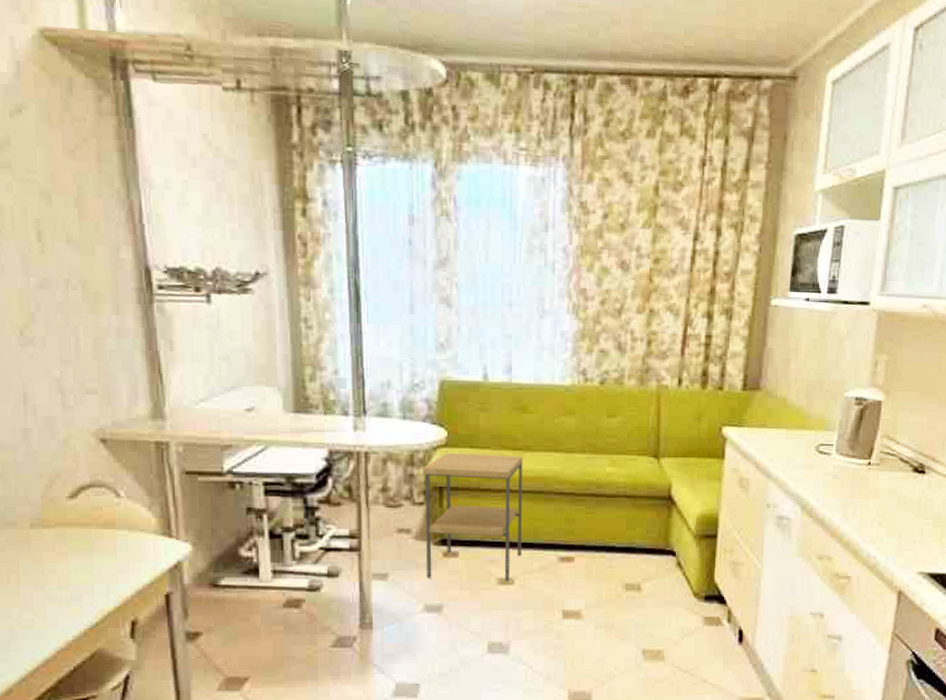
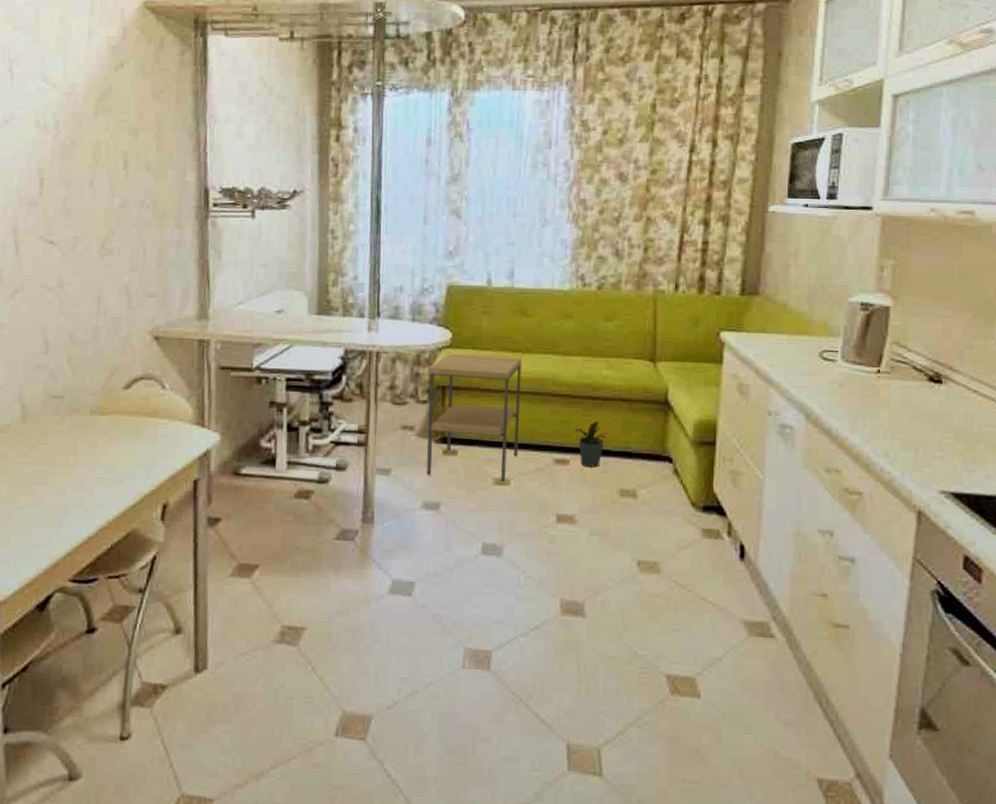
potted plant: none [577,518,612,564] -> present [573,421,608,468]

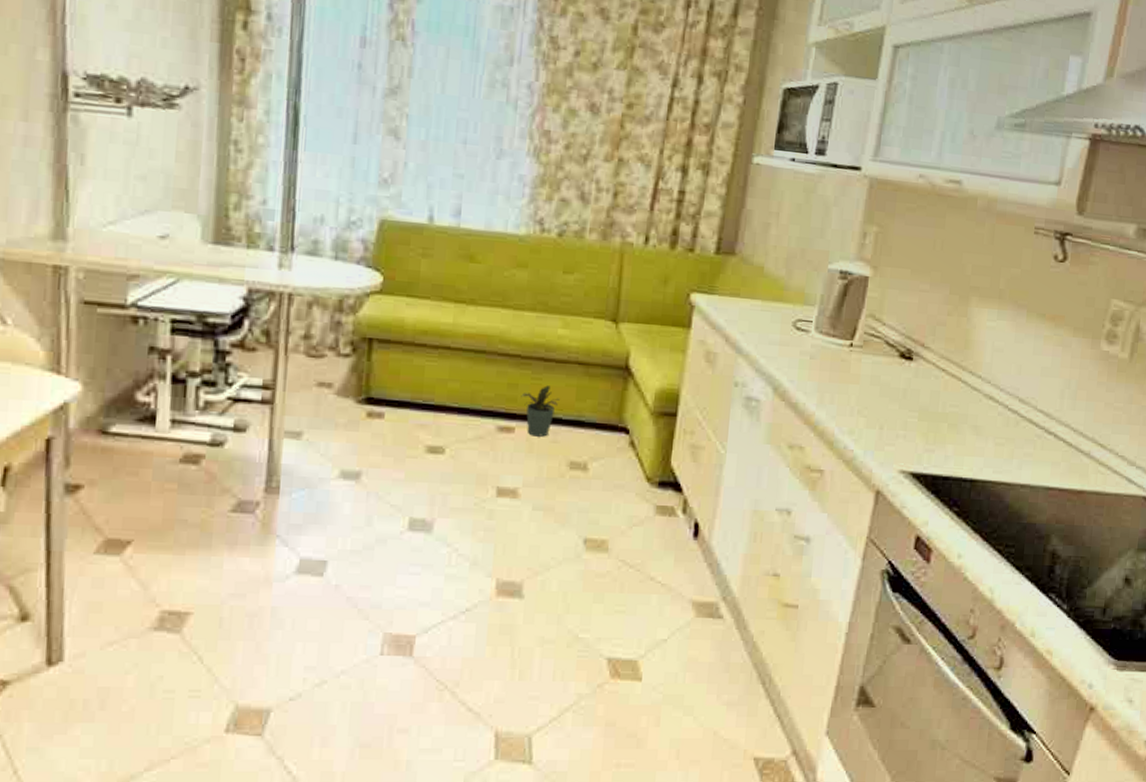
side table: present [427,353,522,482] -> none [346,300,466,450]

